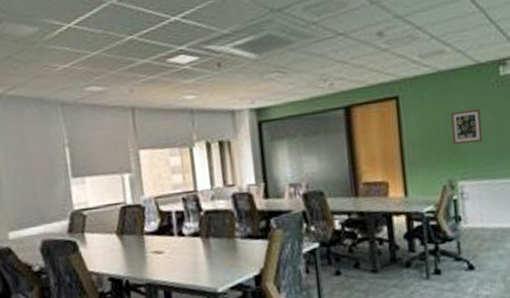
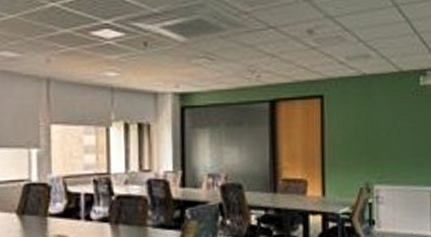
wall art: present [450,109,483,144] -> none [371,115,400,149]

